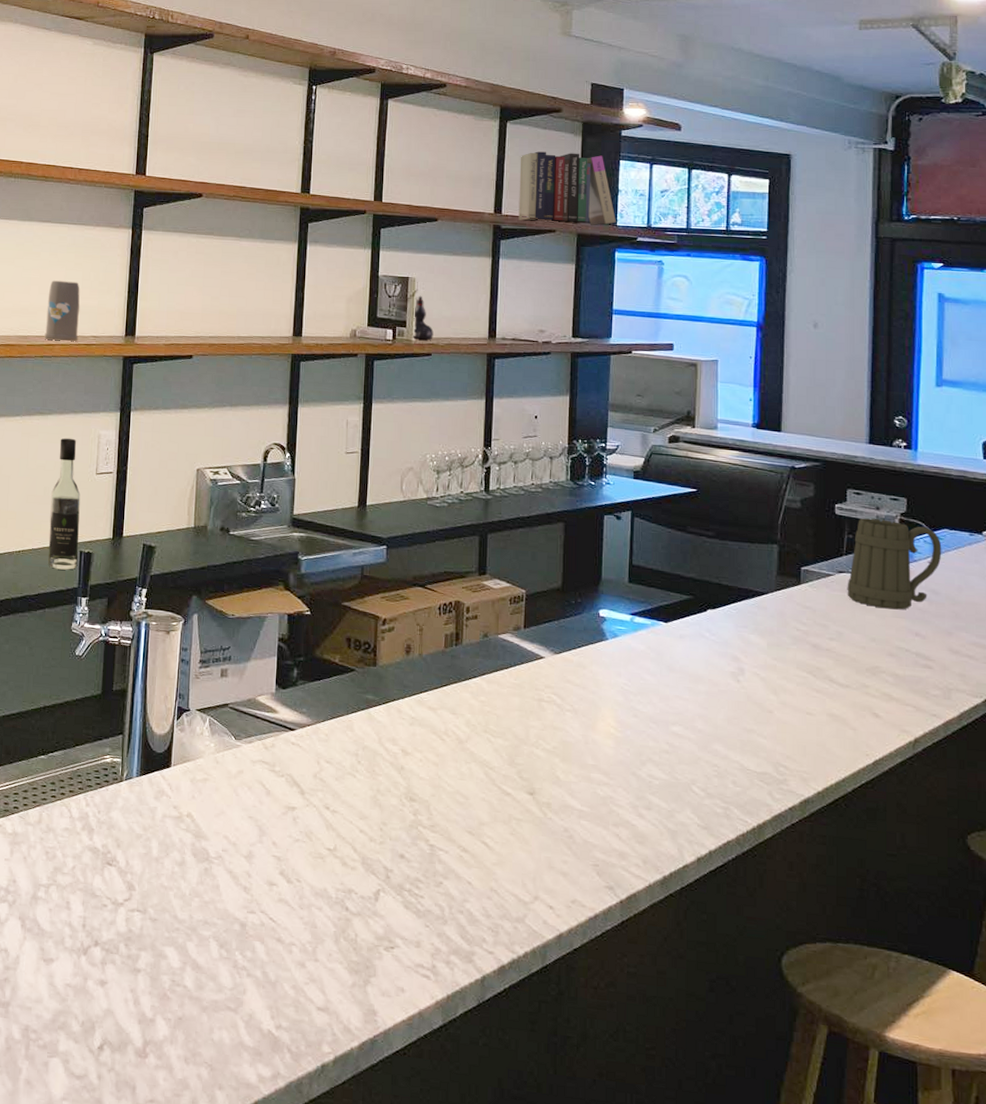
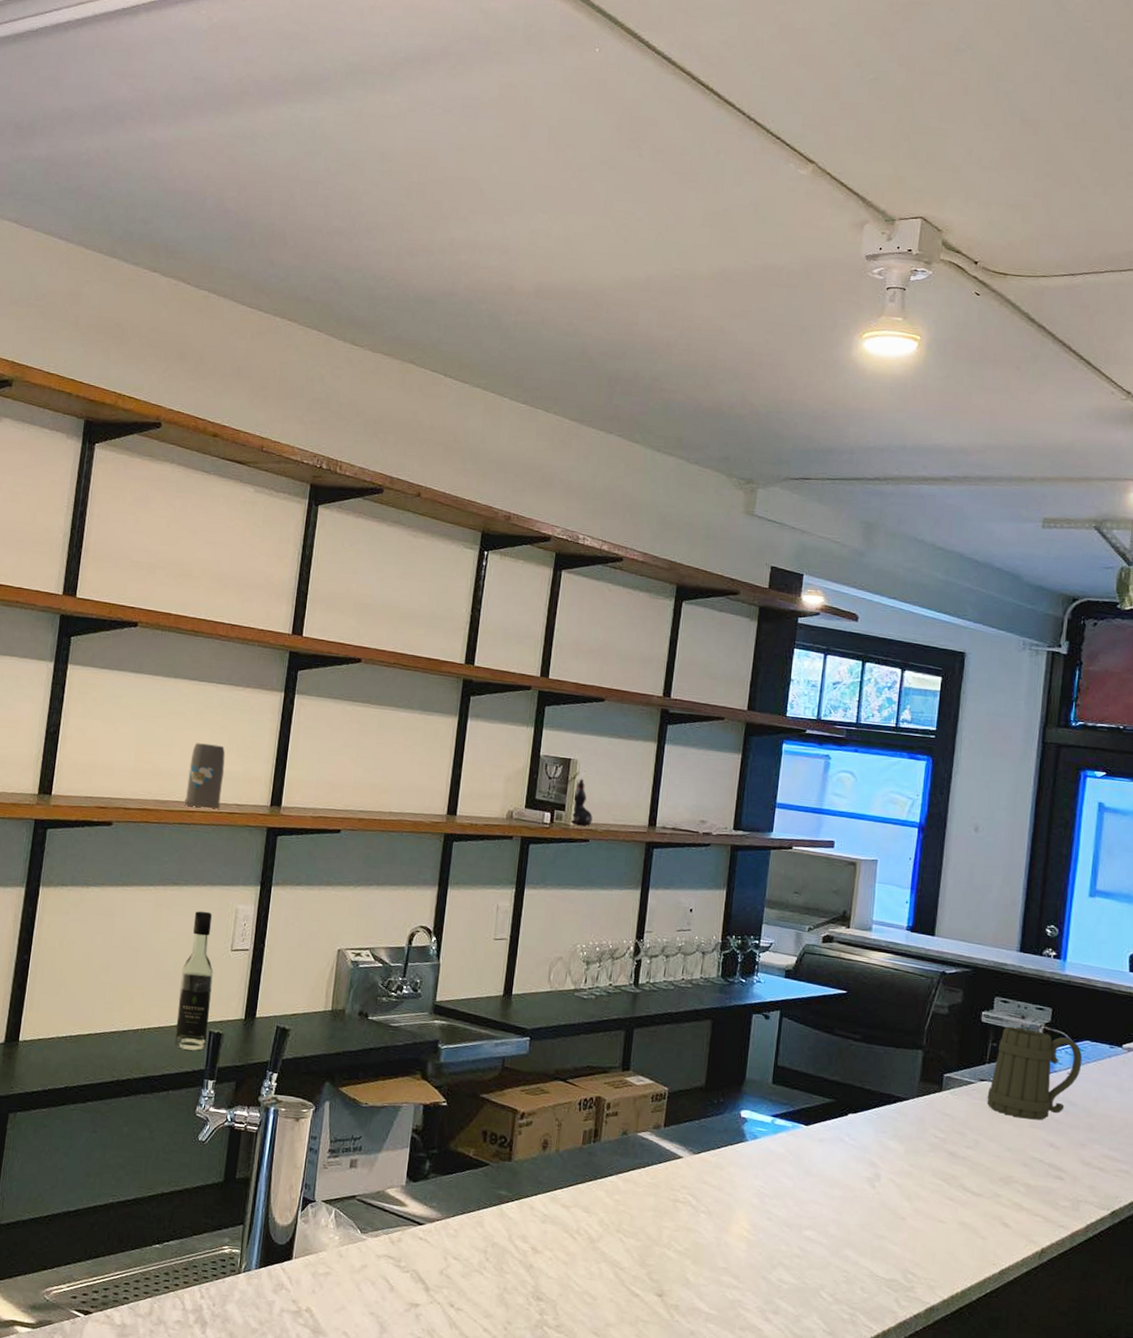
books: present [518,151,616,226] -> none [687,634,786,716]

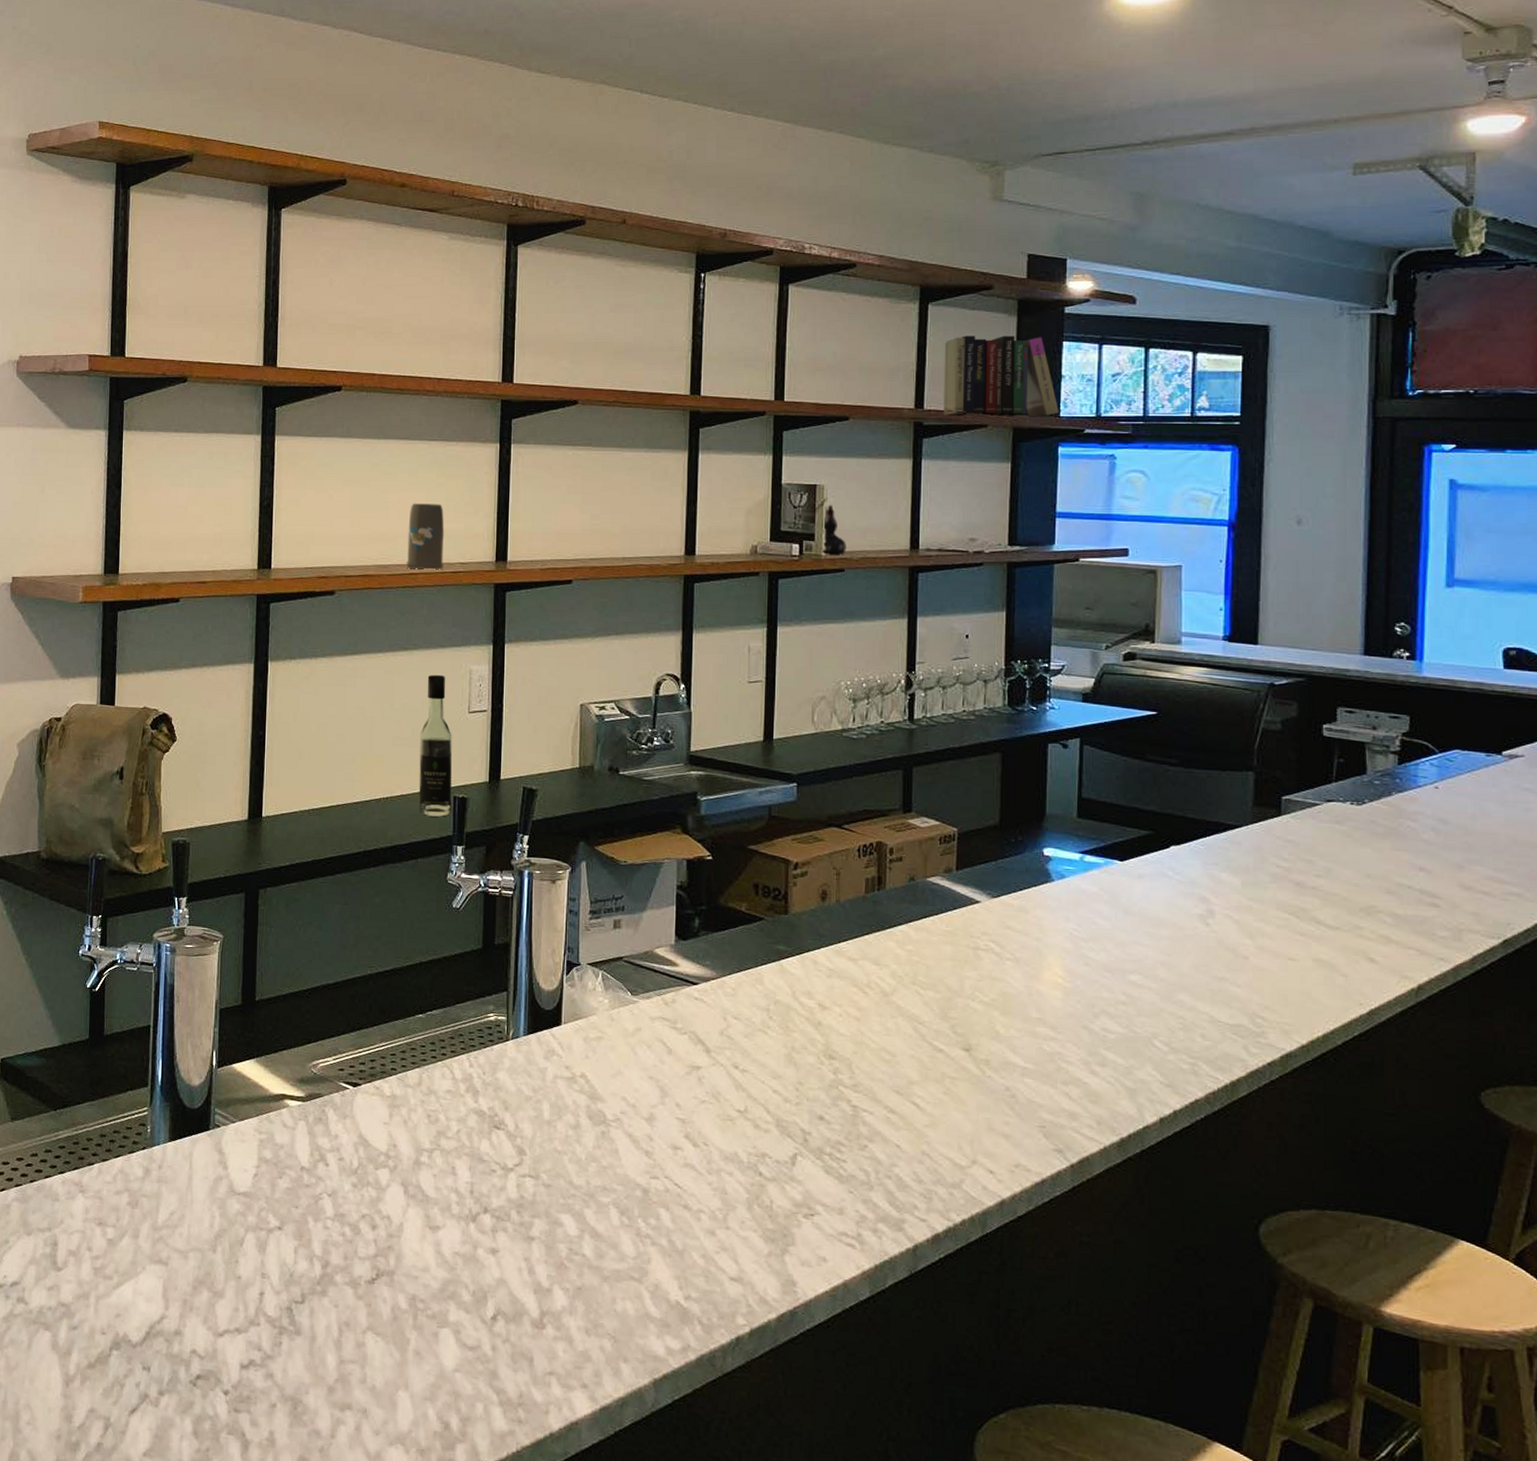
books: none [687,634,786,716] -> present [943,335,1059,418]
beer mug: present [986,1026,1083,1120] -> none [1337,739,1452,842]

